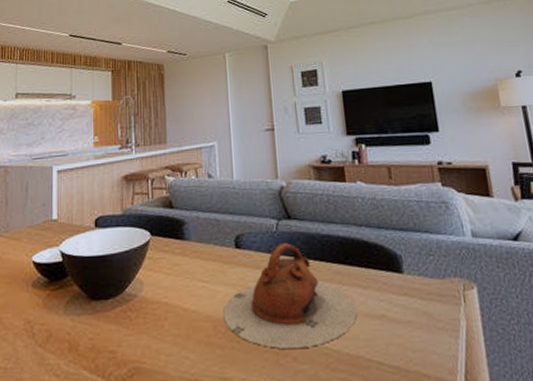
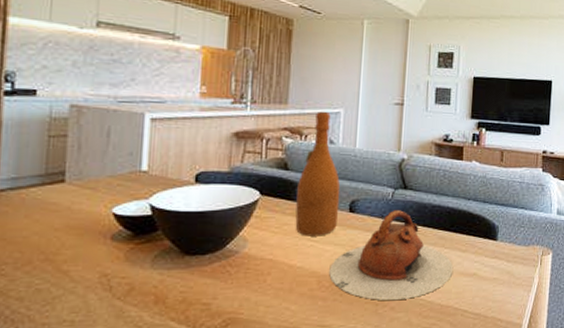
wine bottle: none [183,146,226,277] -> present [295,111,341,236]

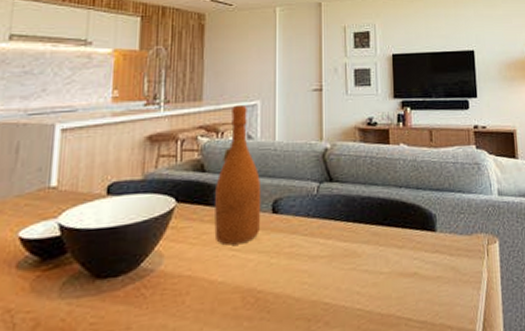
teapot: present [329,210,454,300] -> none [254,206,391,315]

